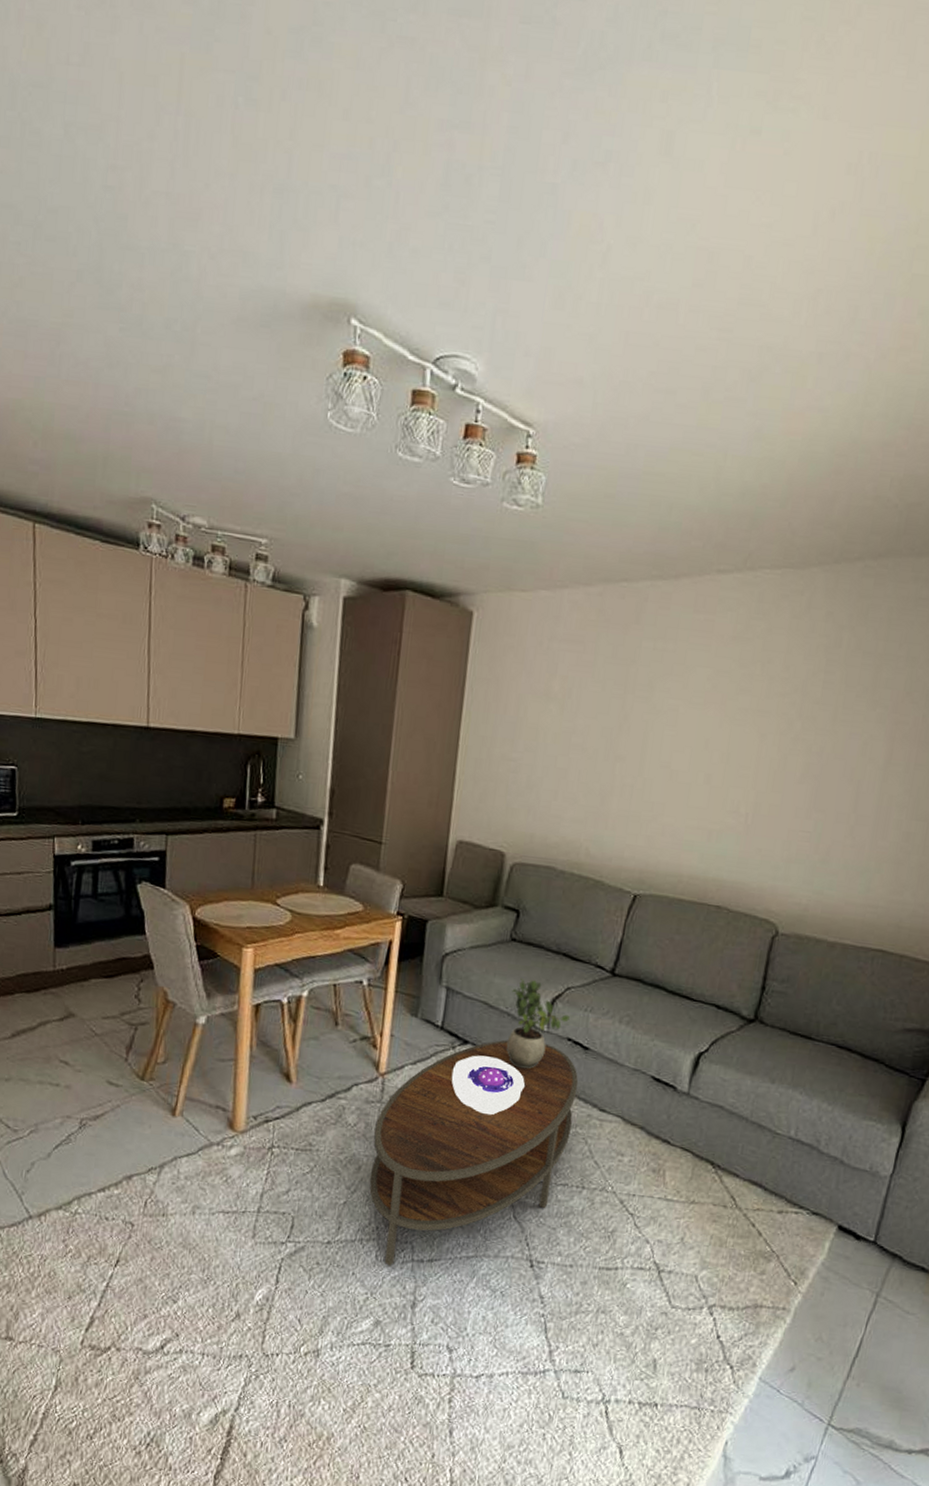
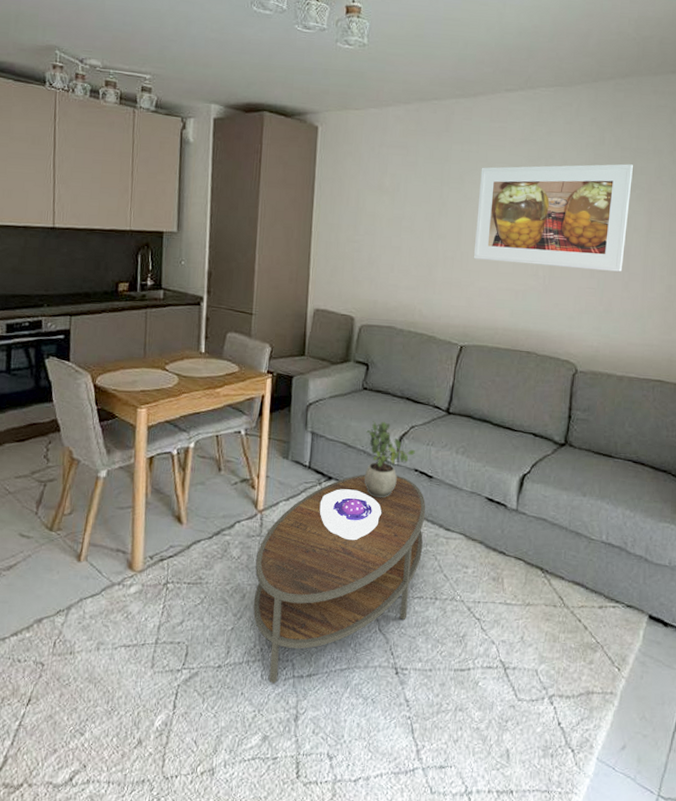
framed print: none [658,671,876,813] -> present [473,163,633,272]

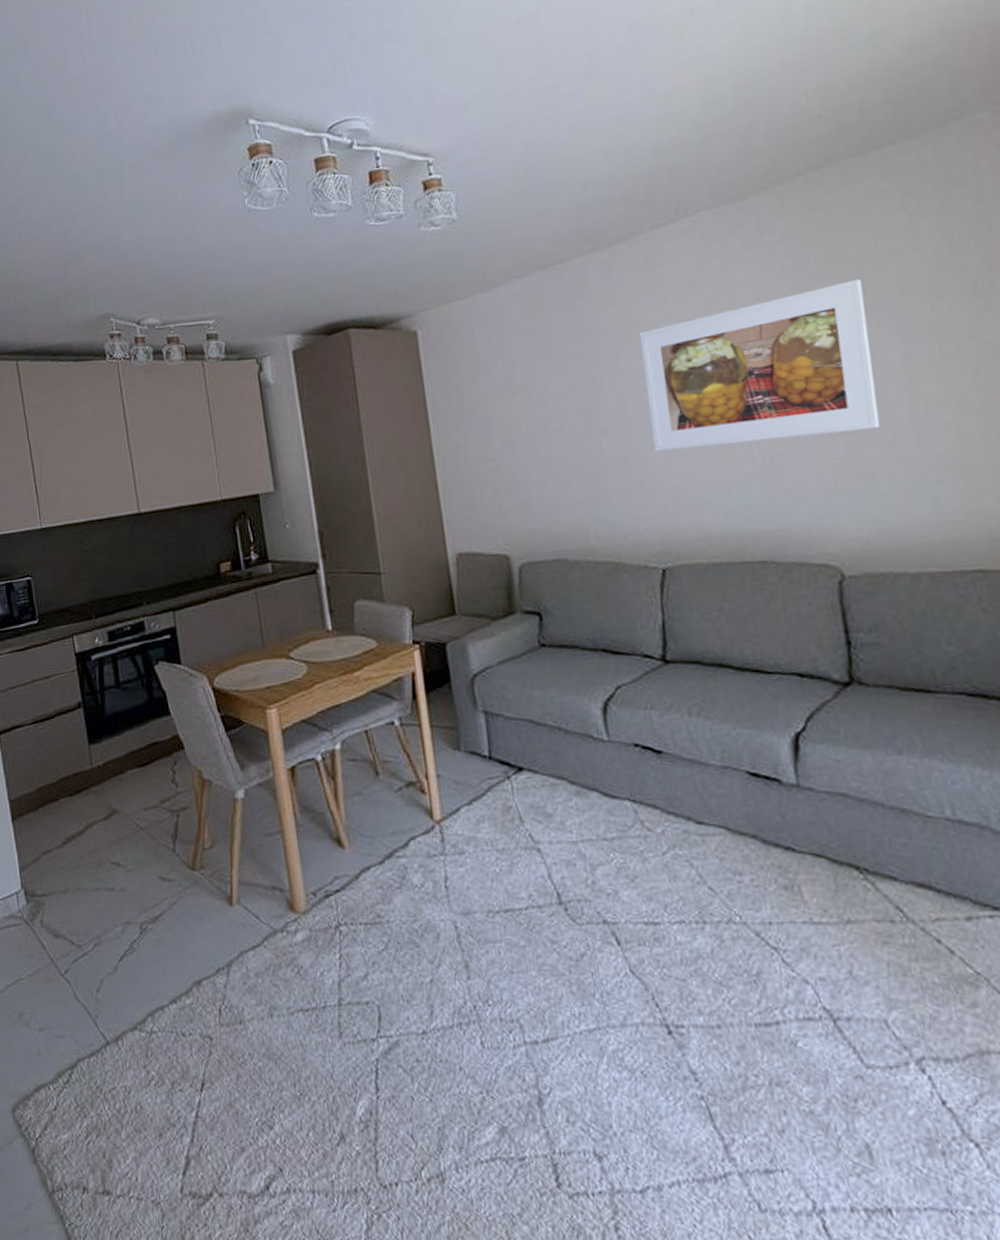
coffee table: present [253,474,426,684] -> none [444,754,670,1054]
decorative bowl: present [319,489,381,541] -> none [513,781,600,850]
potted plant: present [364,420,415,498] -> none [556,685,630,789]

